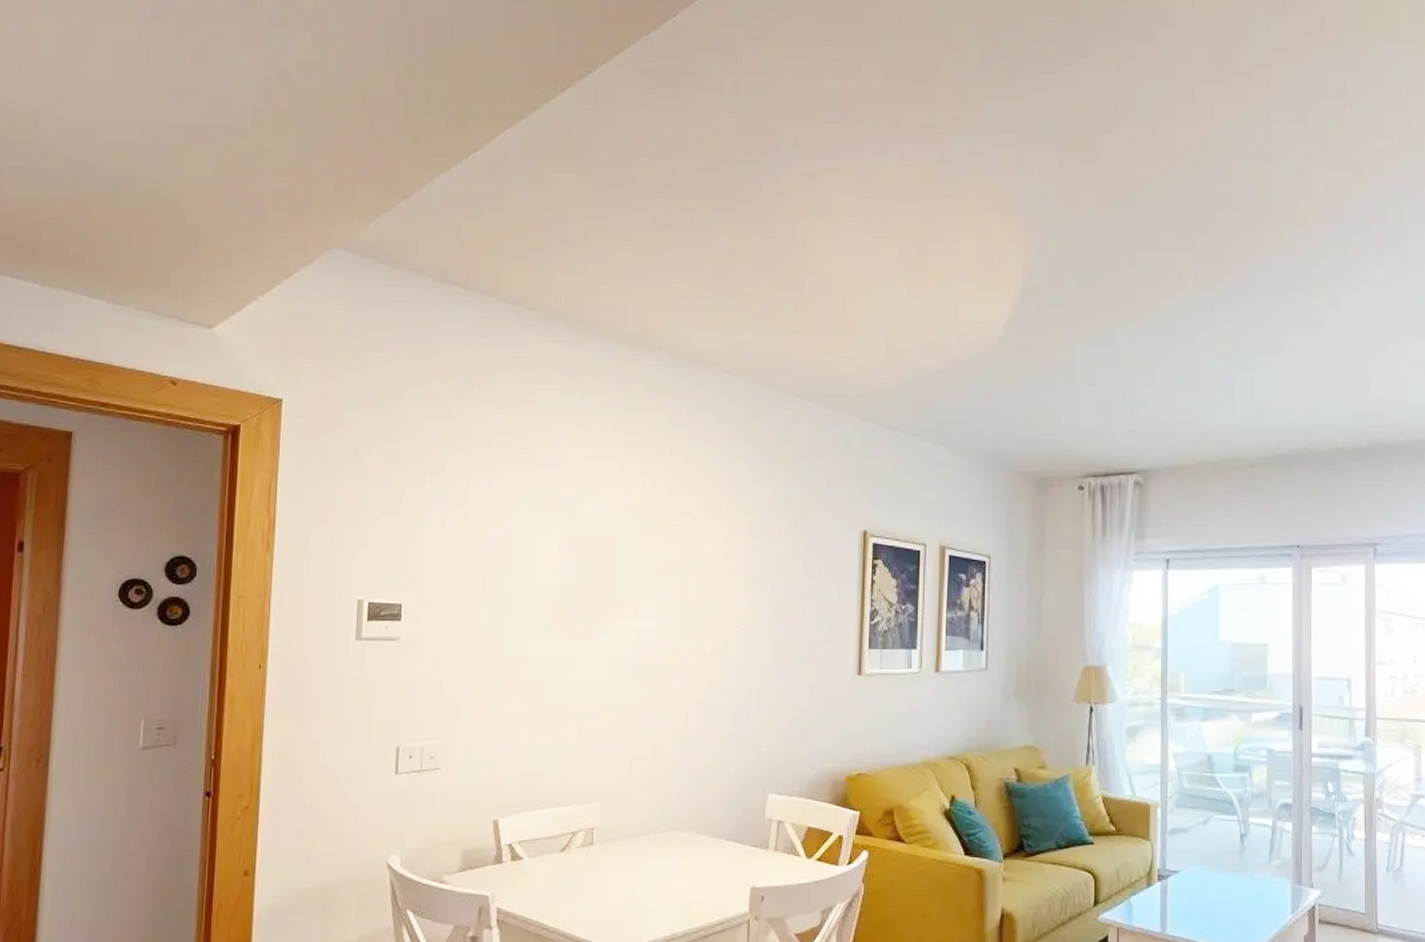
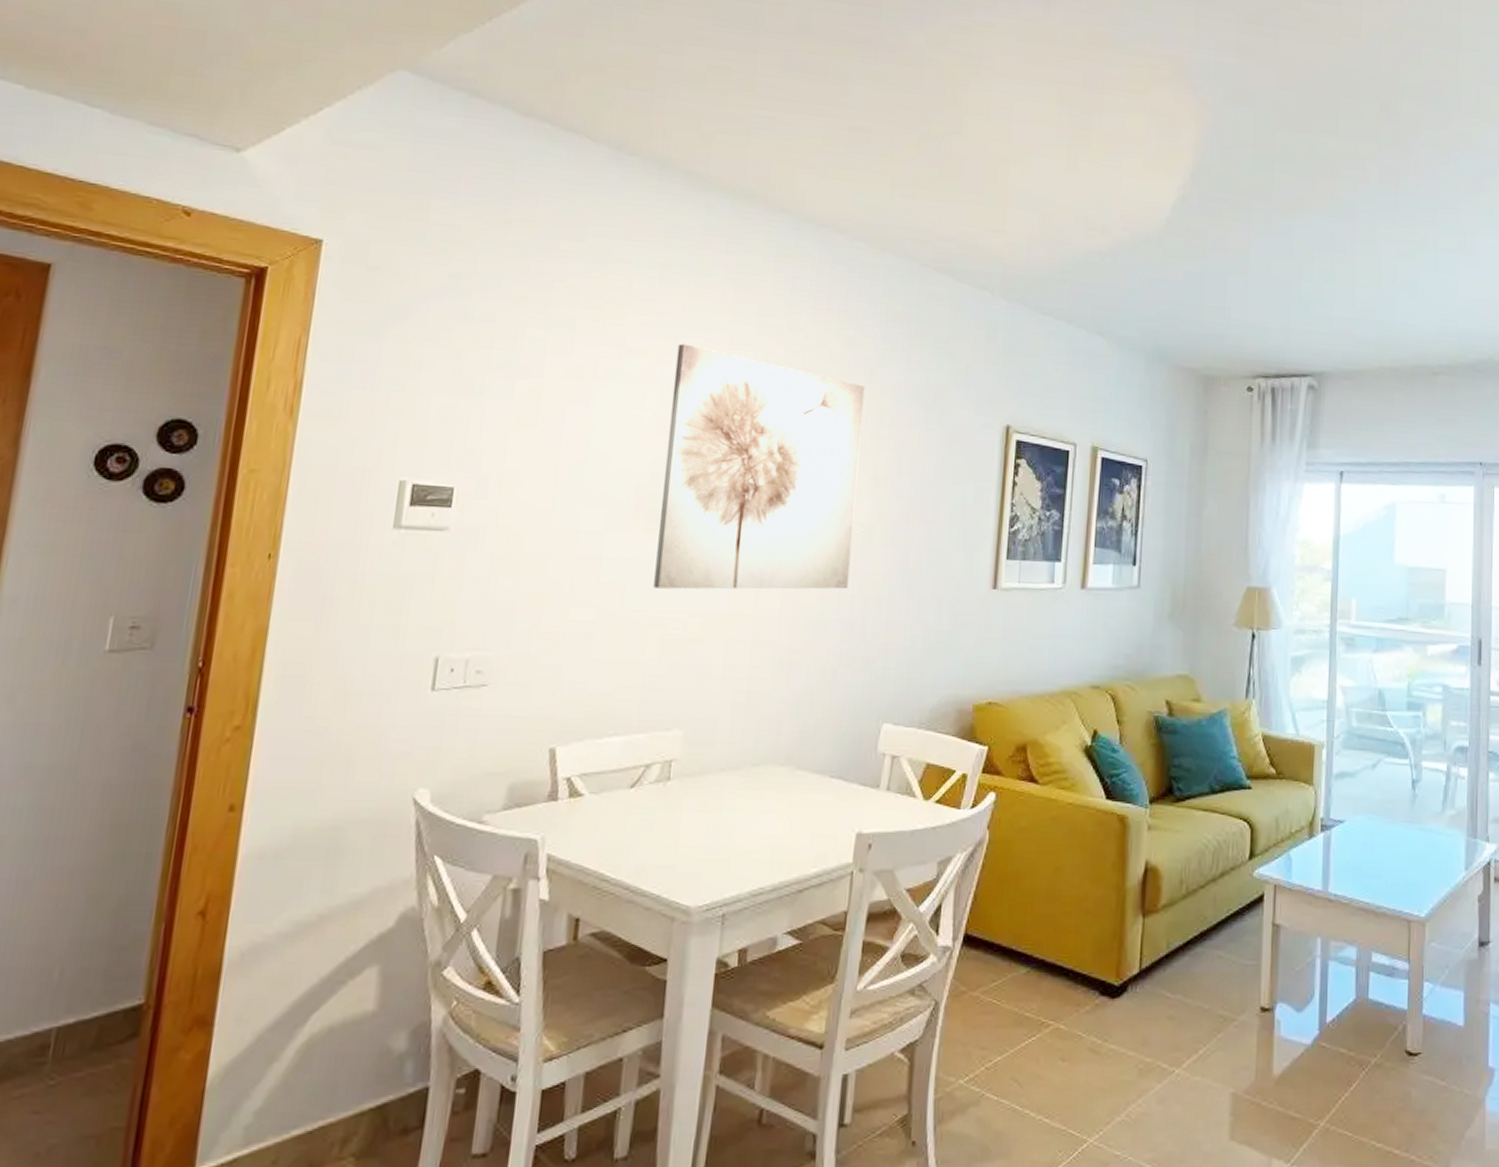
wall art: none [570,472,739,684] -> present [653,343,865,590]

